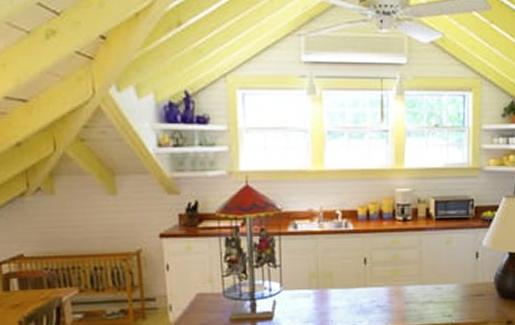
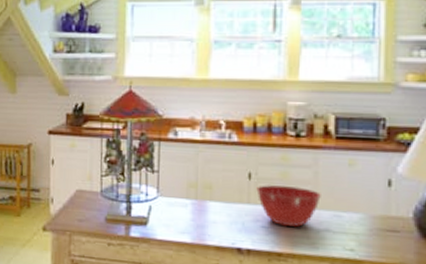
mixing bowl: none [371,266,425,304] -> present [256,185,321,227]

